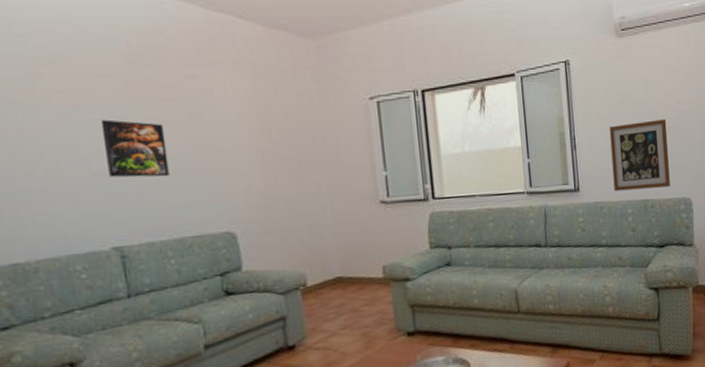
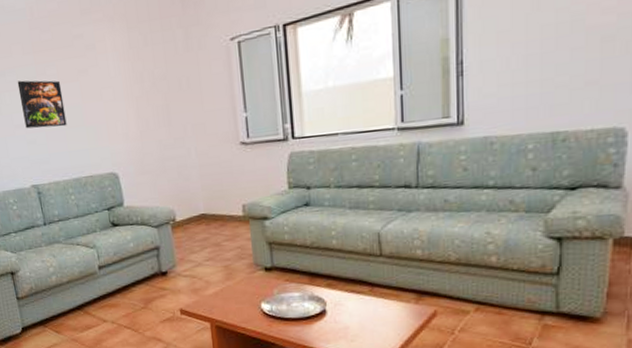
wall art: present [609,119,670,192] -> none [511,26,599,124]

